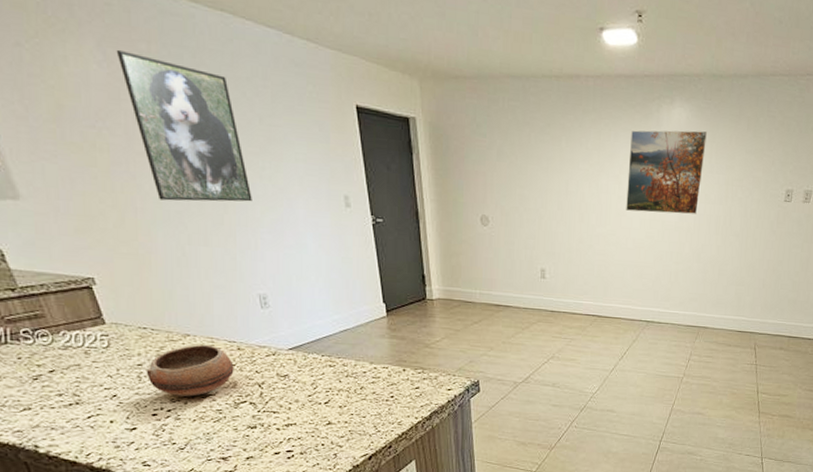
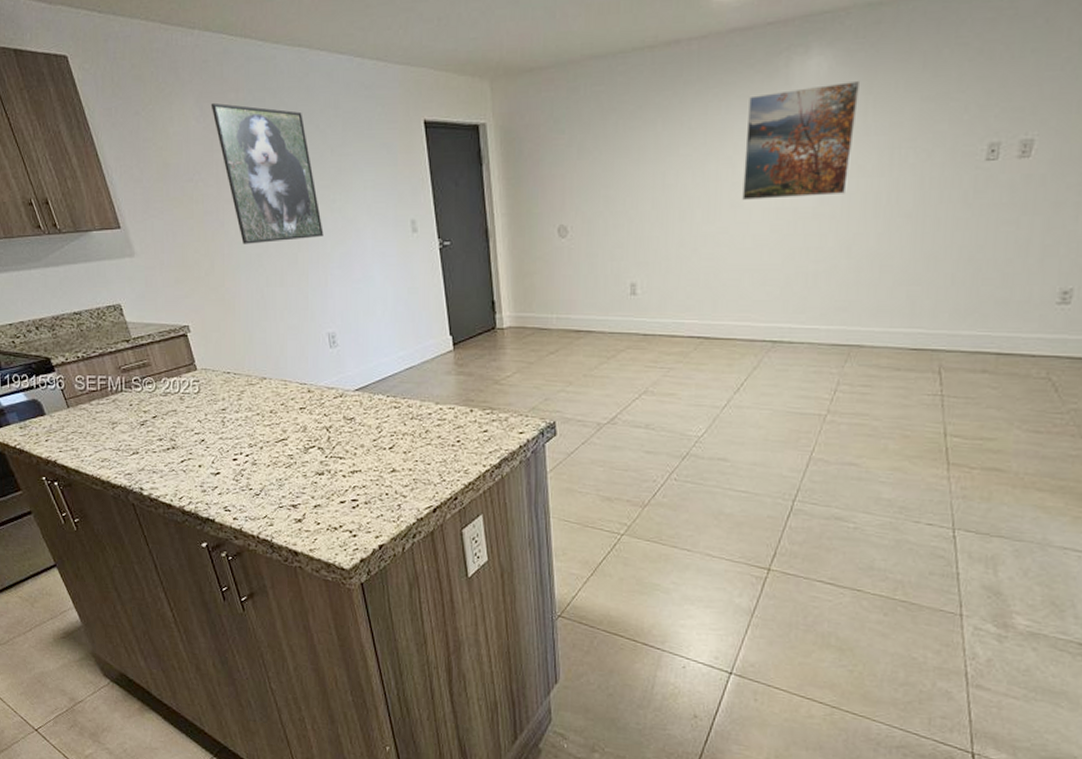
bowl: present [146,344,234,397] -> none [228,387,304,441]

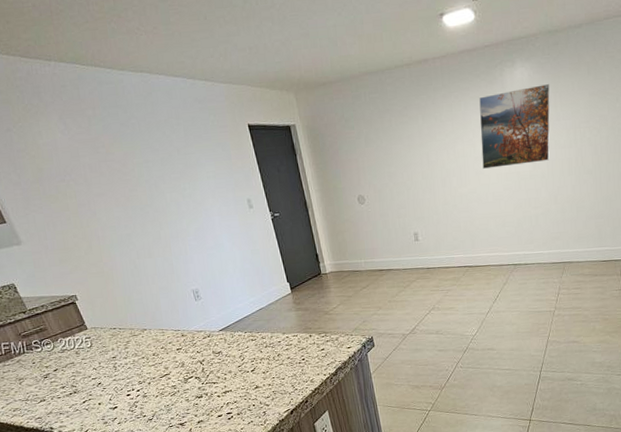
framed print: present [210,102,324,244] -> none [72,118,179,228]

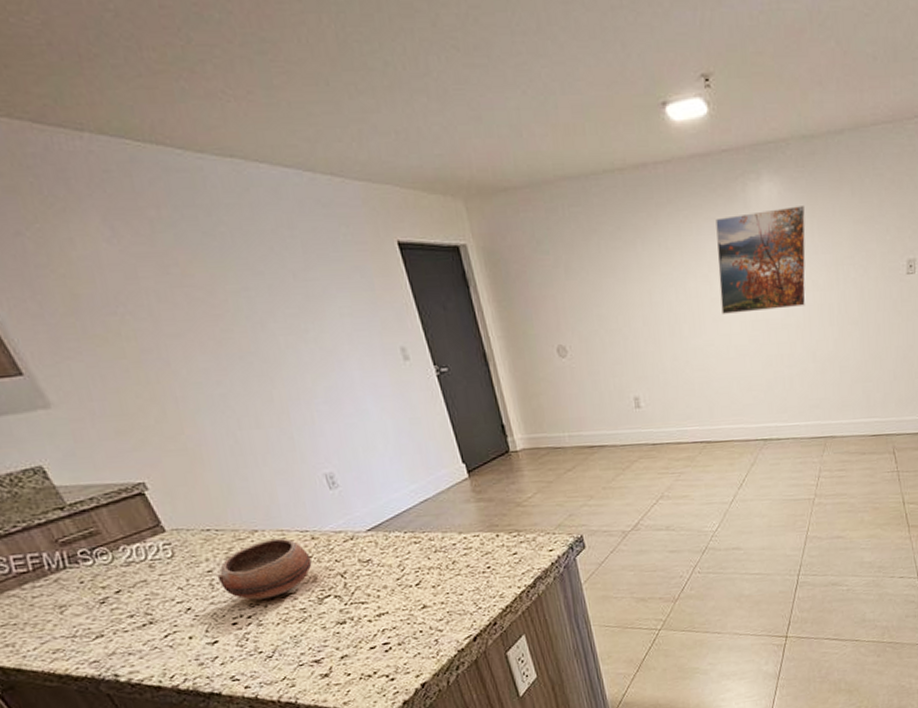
bowl: none [118,335,181,379] -> present [217,538,312,600]

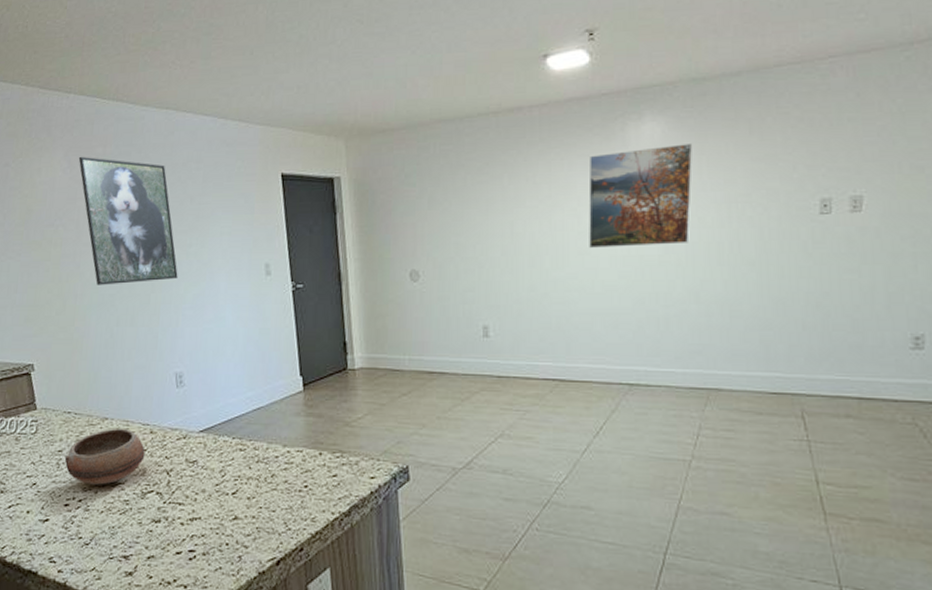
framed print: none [124,221,300,385] -> present [78,156,178,285]

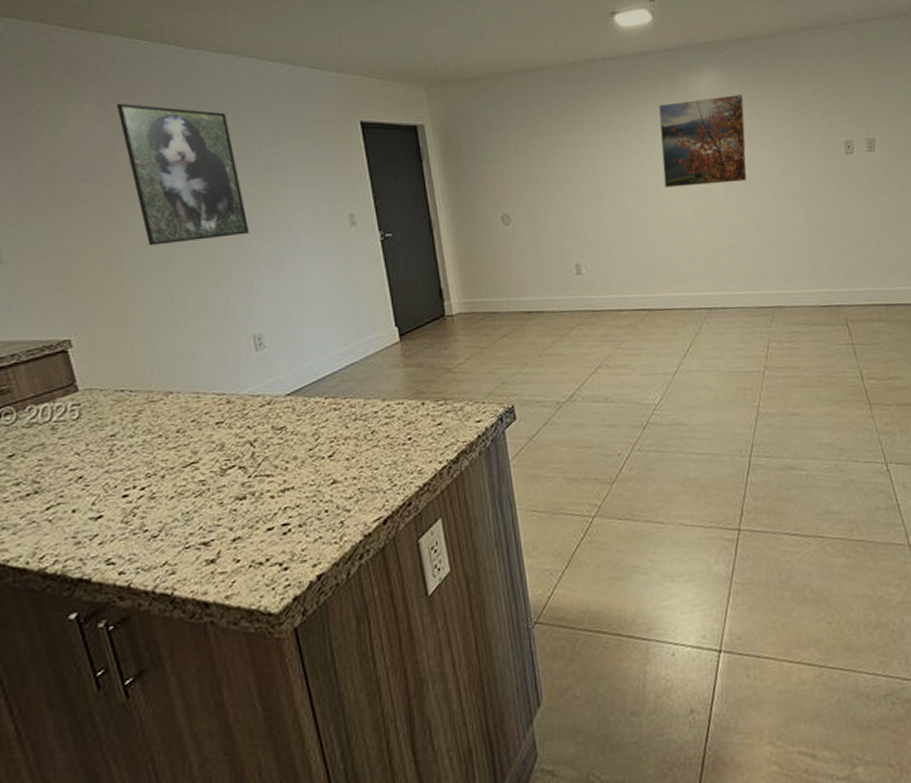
bowl: present [64,428,145,485] -> none [119,400,222,469]

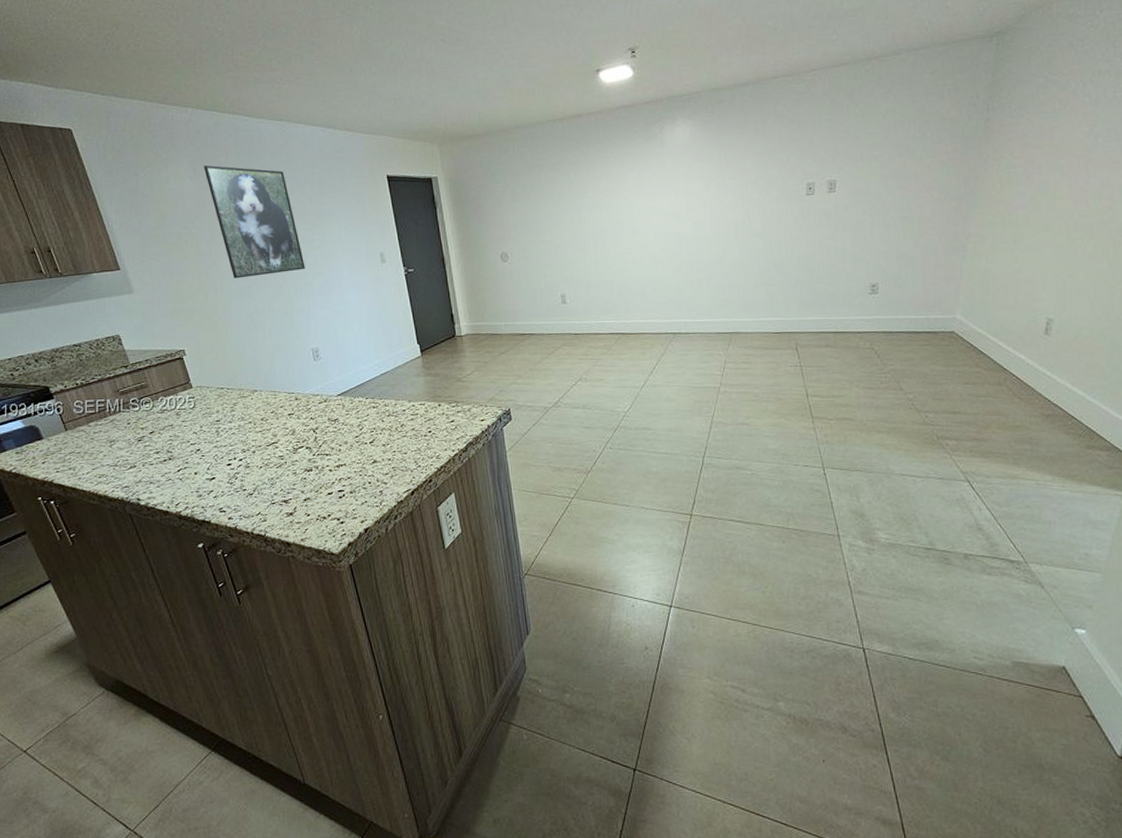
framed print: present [659,95,748,187] -> none [636,142,714,228]

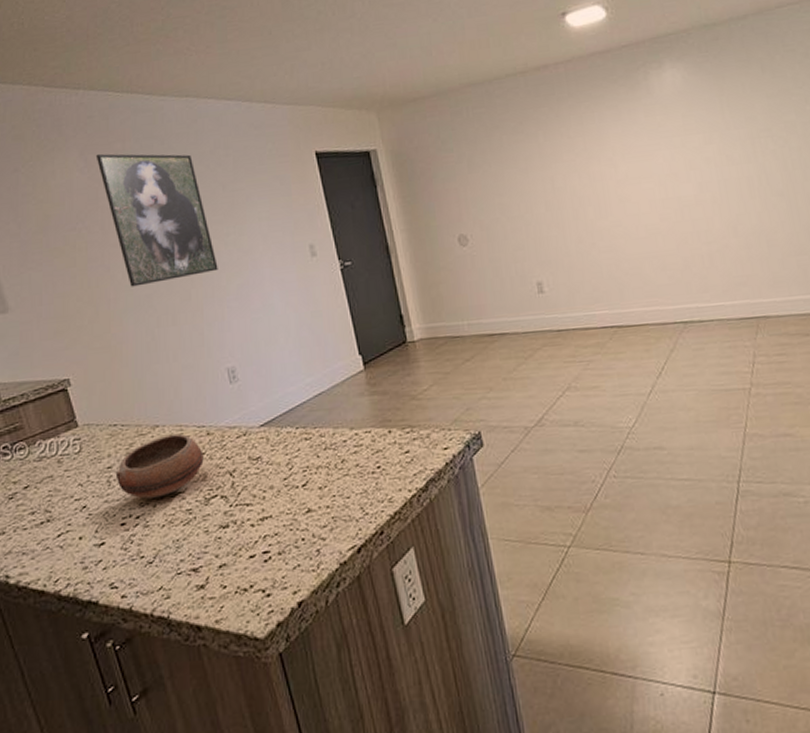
bowl: none [222,397,293,446] -> present [115,433,204,499]

